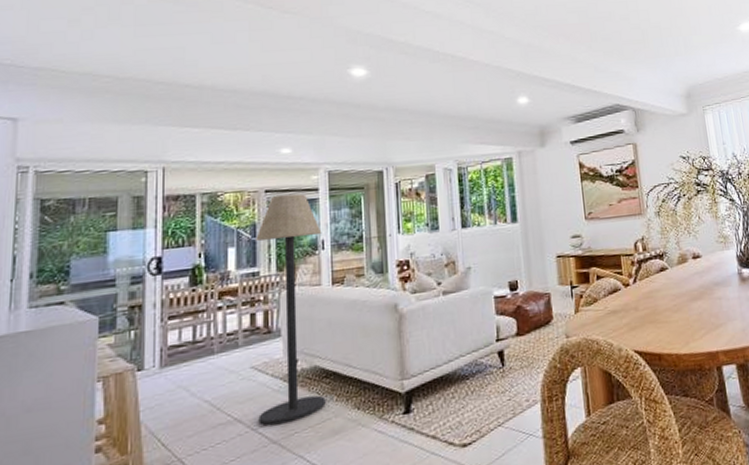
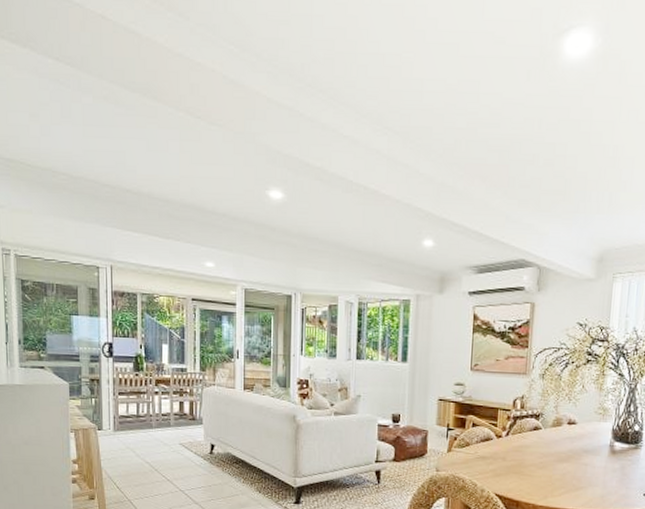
floor lamp: present [256,194,326,426] -> none [184,305,237,491]

